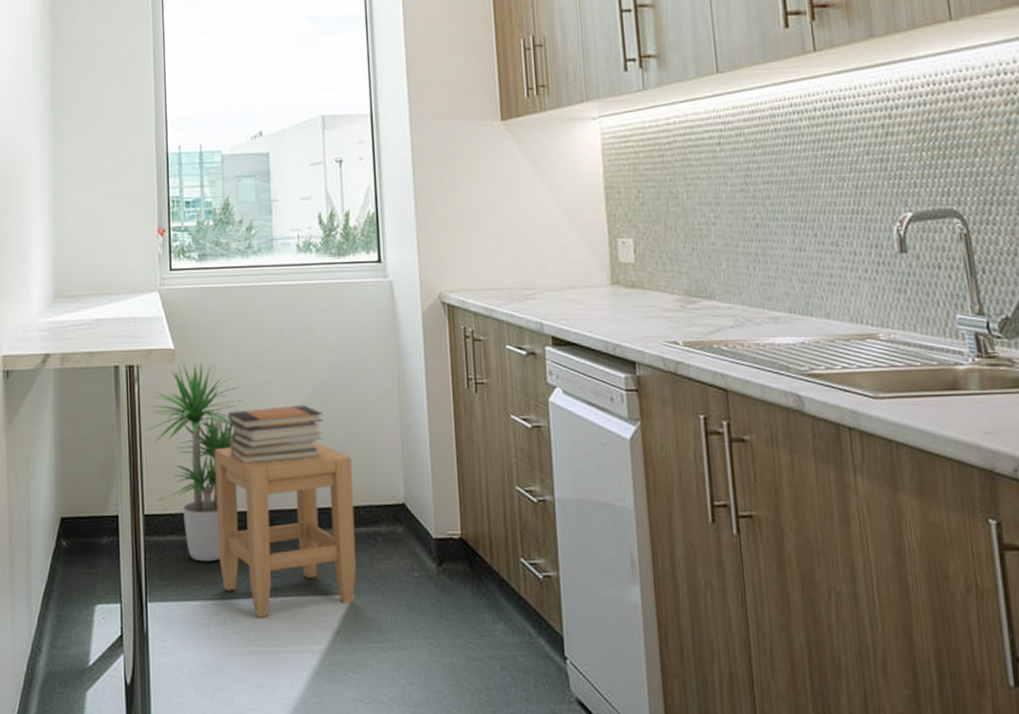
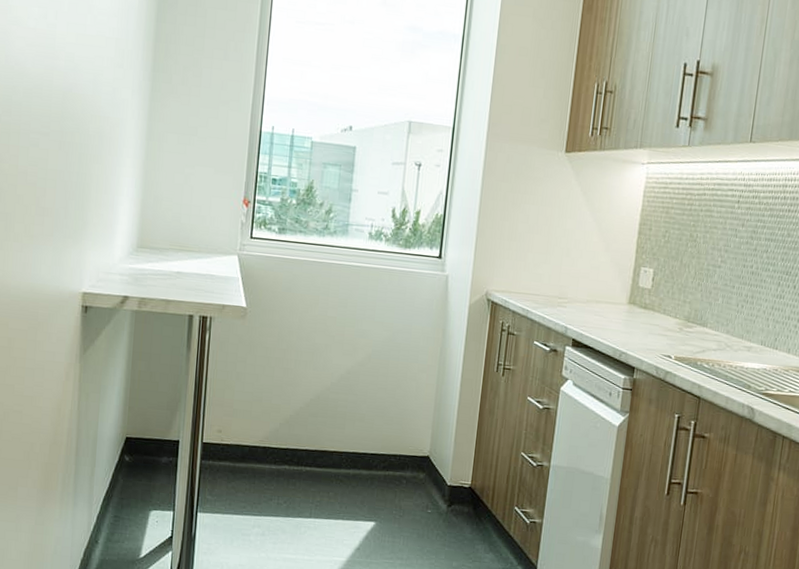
potted plant: present [145,362,243,562] -> none [211,319,303,486]
stool: present [215,441,356,618] -> none [264,395,390,533]
book stack: present [228,405,323,464] -> none [286,366,372,413]

